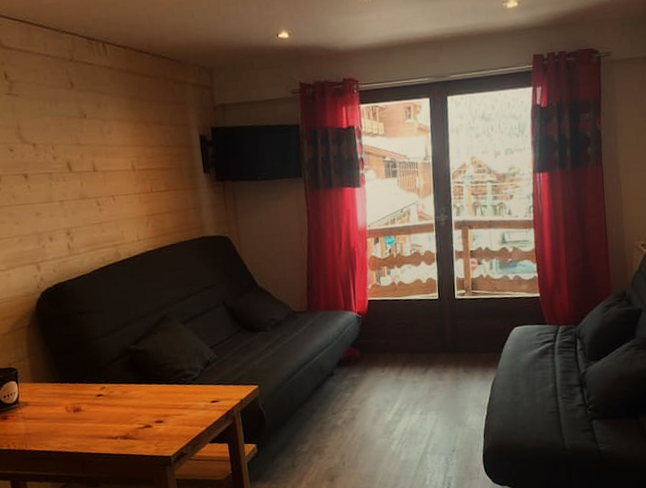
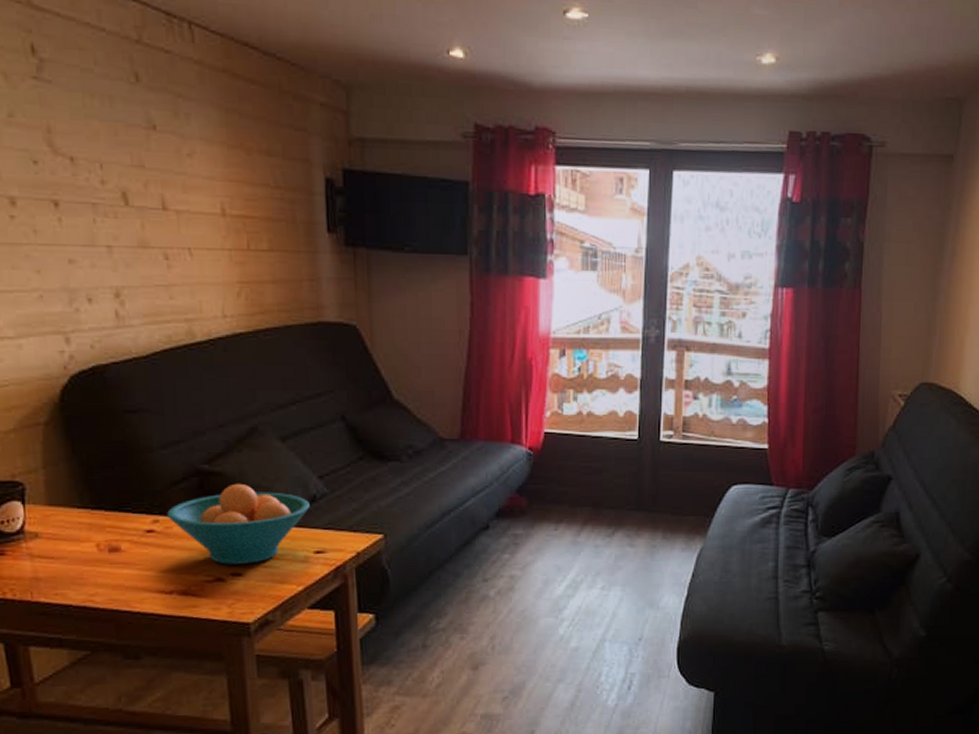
fruit bowl: none [110,356,206,415] -> present [167,483,310,565]

